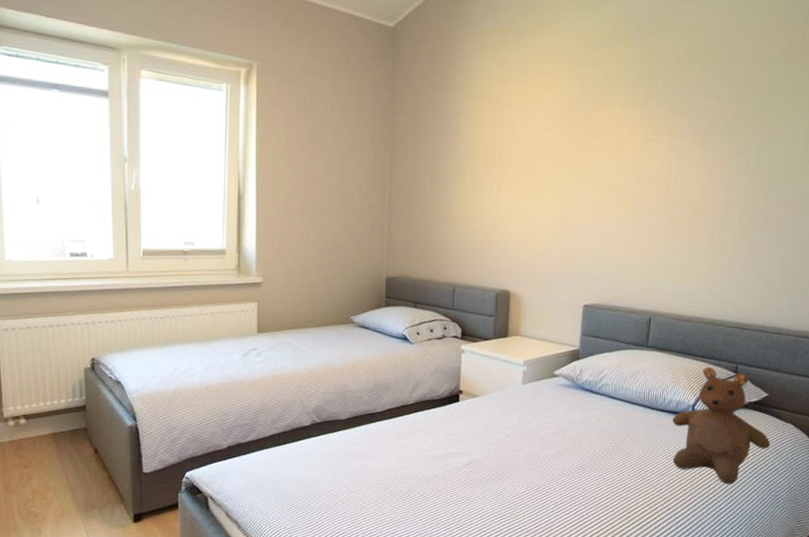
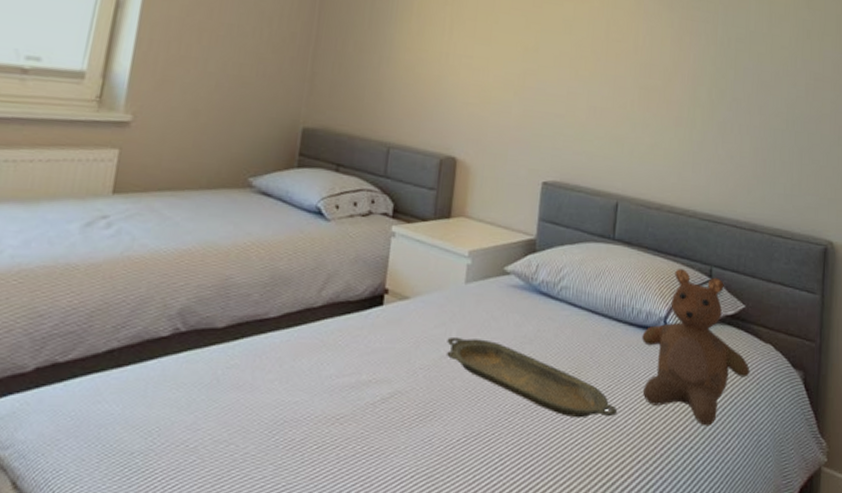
serving tray: none [510,422,651,479] -> present [447,336,618,418]

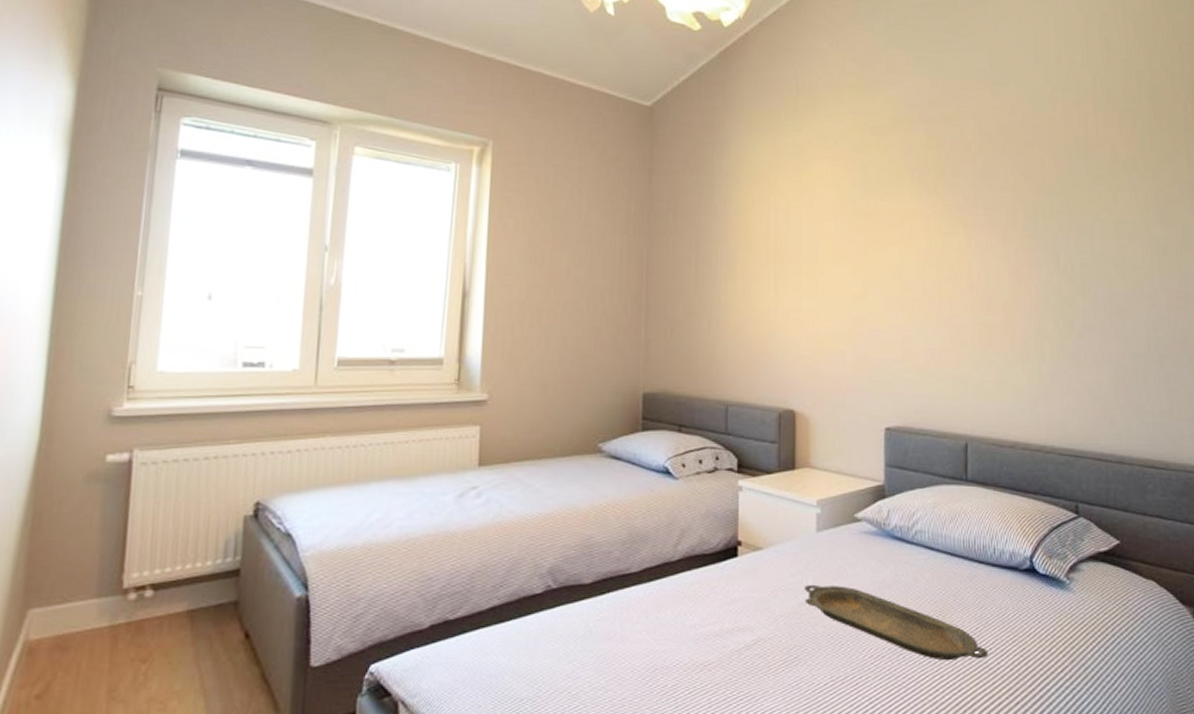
teddy bear: present [642,269,750,426] -> none [1007,507,1132,667]

